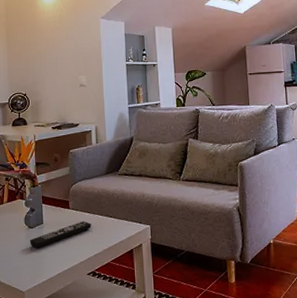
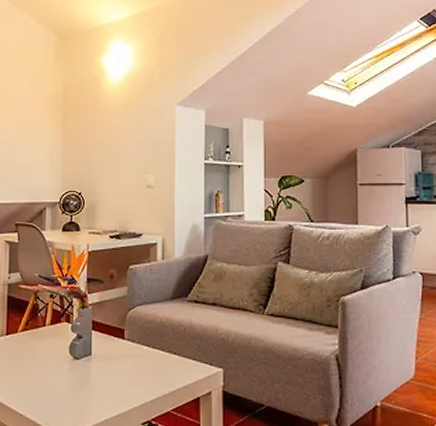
remote control: present [29,221,91,249] -> none [73,356,150,386]

